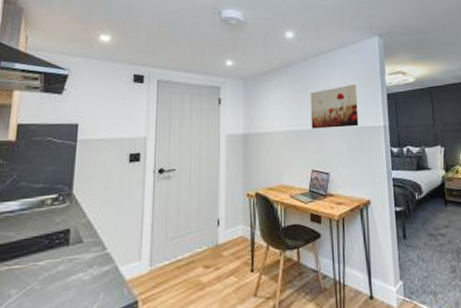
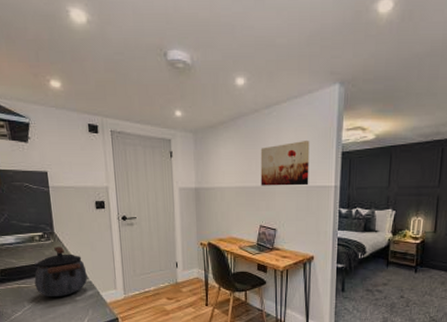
kettle: none [32,210,106,280] -> present [34,246,88,297]

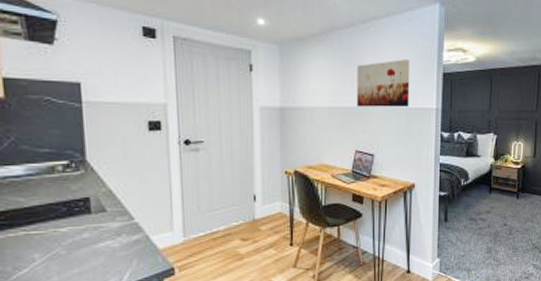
kettle: present [34,246,88,297] -> none [52,179,133,246]

